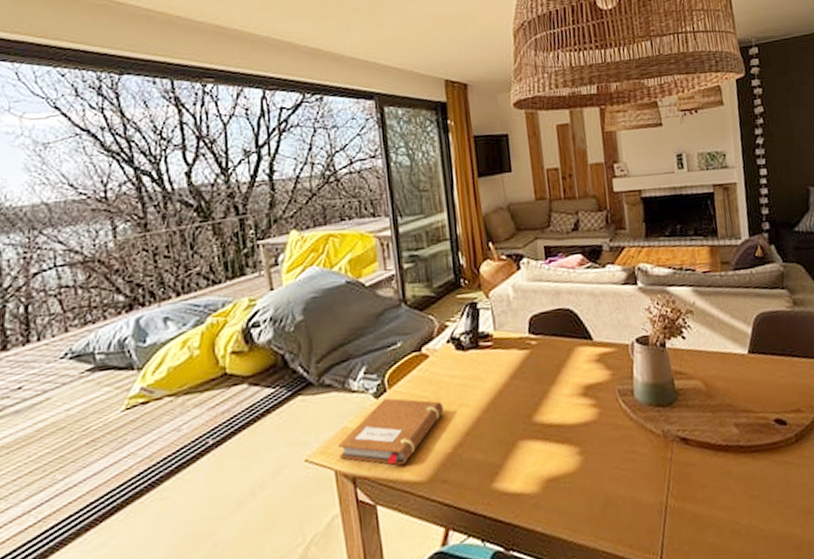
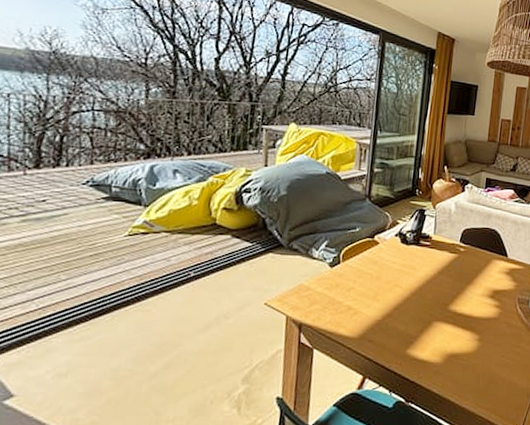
notebook: present [339,398,443,466] -> none [292,268,382,322]

